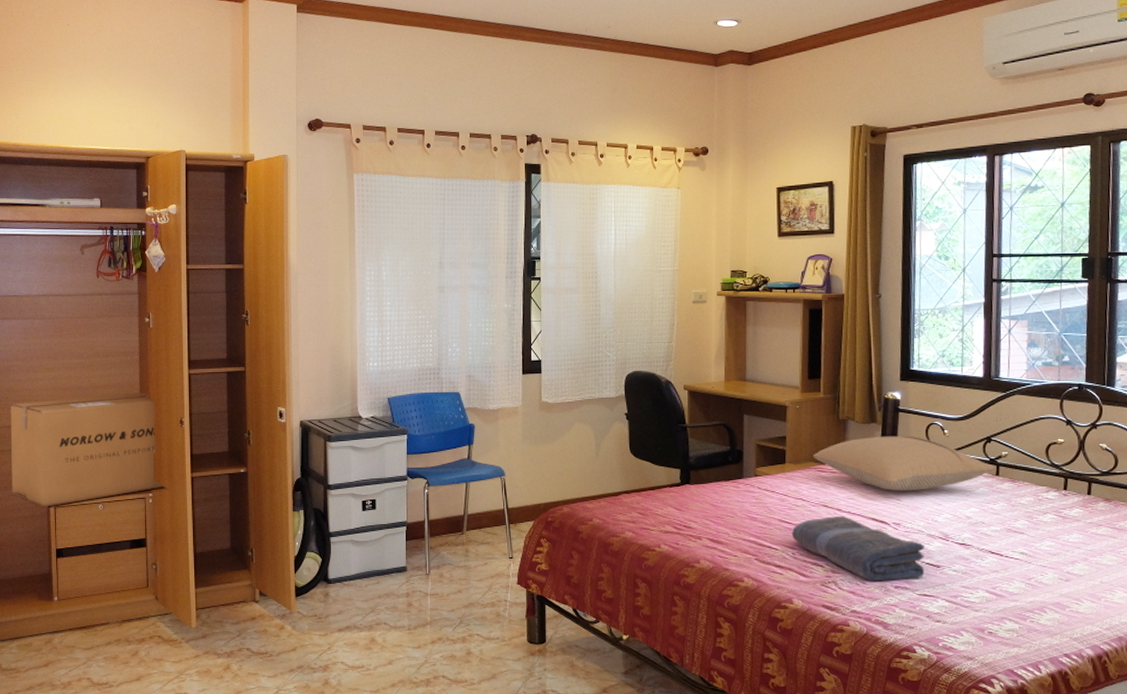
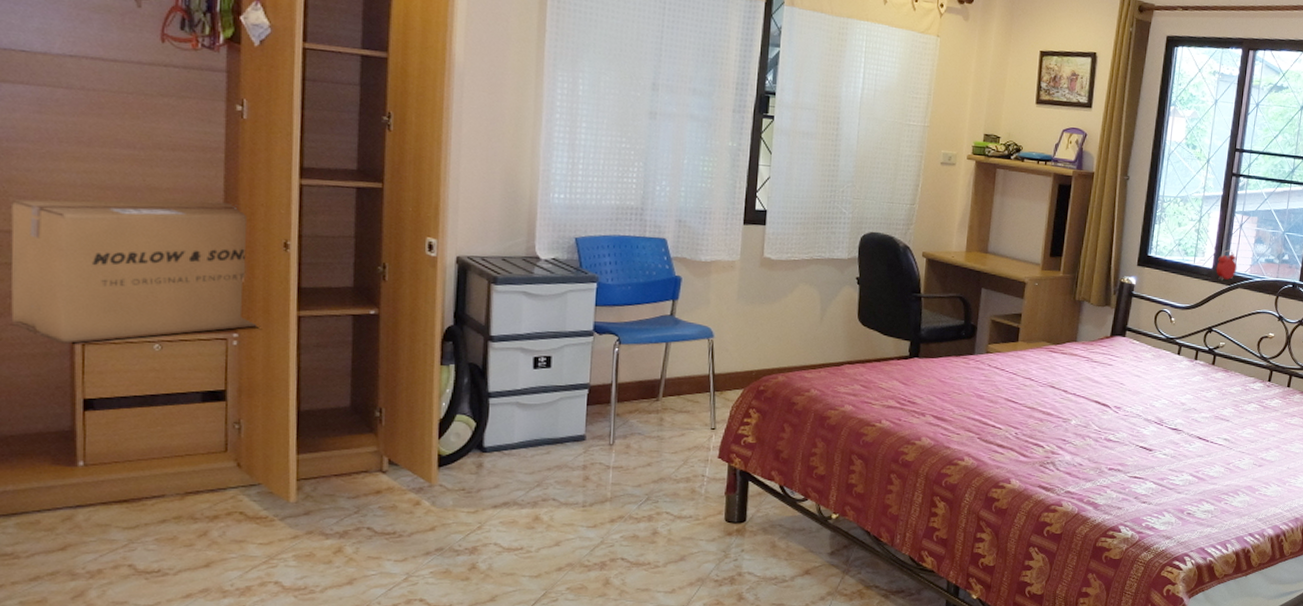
towel: present [791,516,925,581] -> none [1016,397,1141,463]
pillow: present [812,436,995,491] -> none [1045,319,1212,376]
alarm clock: none [987,356,1011,388] -> present [1216,249,1237,280]

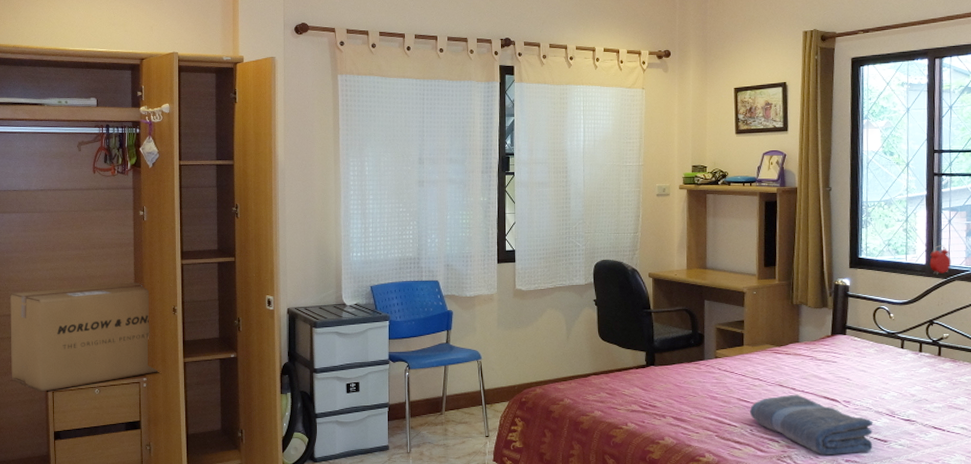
towel: none [1016,397,1141,463] -> present [749,395,873,456]

